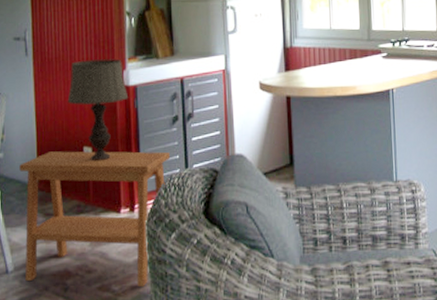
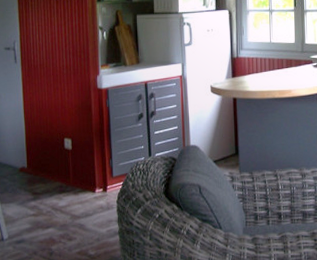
side table: present [19,151,171,287] -> none [11,142,137,252]
table lamp: present [67,59,129,162] -> none [50,66,102,151]

